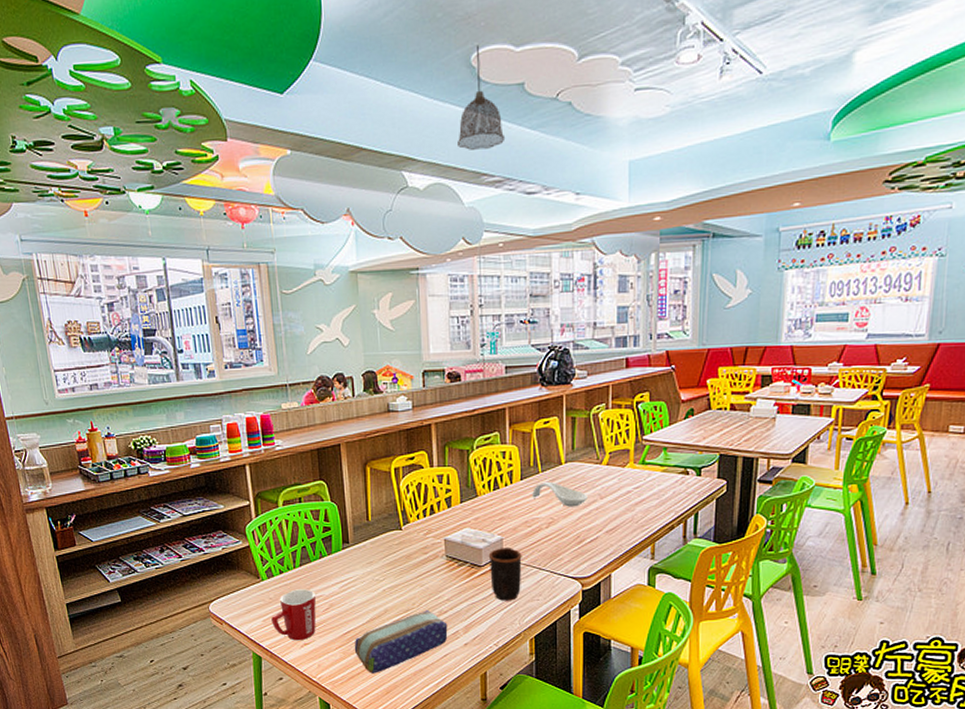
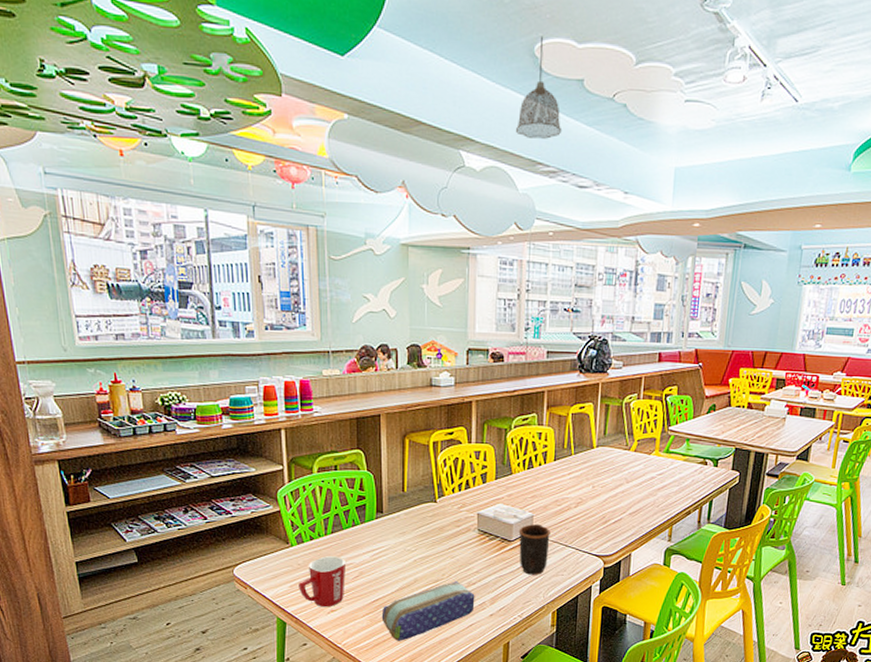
spoon rest: present [532,481,588,507] -> none [564,463,615,489]

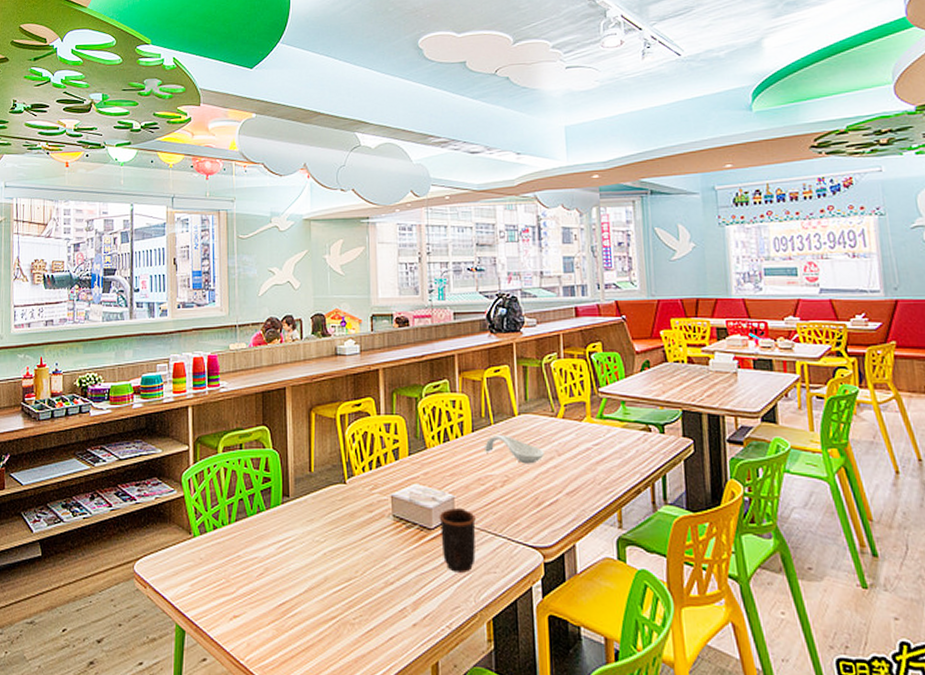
mug: present [299,555,347,607] -> none [200,547,251,612]
pencil case: present [381,581,475,641] -> none [289,580,394,658]
pendant lamp: present [516,35,563,139] -> none [406,32,450,116]
spoon rest: none [564,463,615,489] -> present [485,434,544,464]

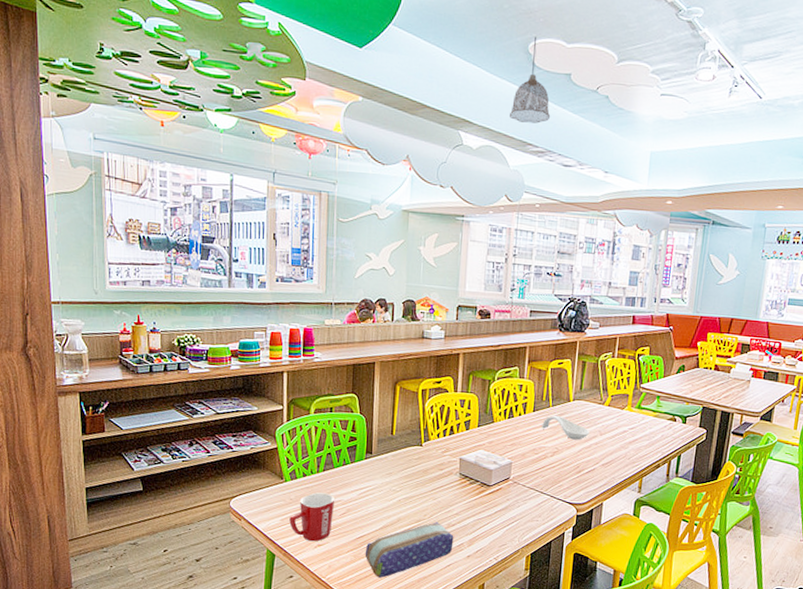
mug: none [200,547,251,612] -> present [289,492,336,542]
pencil case: none [289,580,394,658] -> present [365,522,454,578]
pendant lamp: none [406,32,450,116] -> present [510,36,551,124]
mug: present [439,508,476,573] -> none [497,470,527,520]

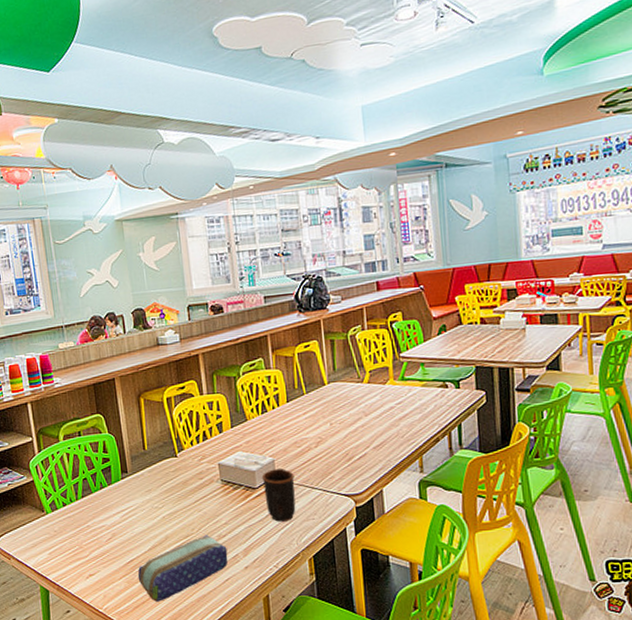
mug: present [289,492,336,542] -> none [57,519,100,572]
mug: none [497,470,527,520] -> present [261,469,296,522]
pendant lamp: present [510,36,551,124] -> none [206,18,248,107]
spoon rest: present [542,415,590,440] -> none [299,402,353,426]

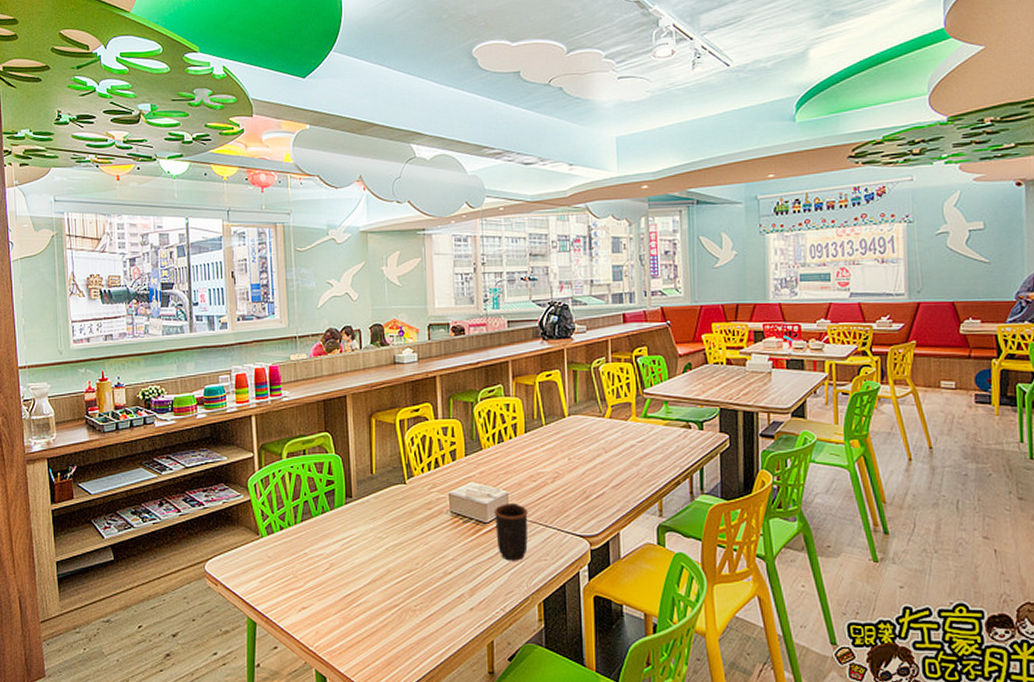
pencil case: present [137,535,228,602] -> none [354,571,453,642]

